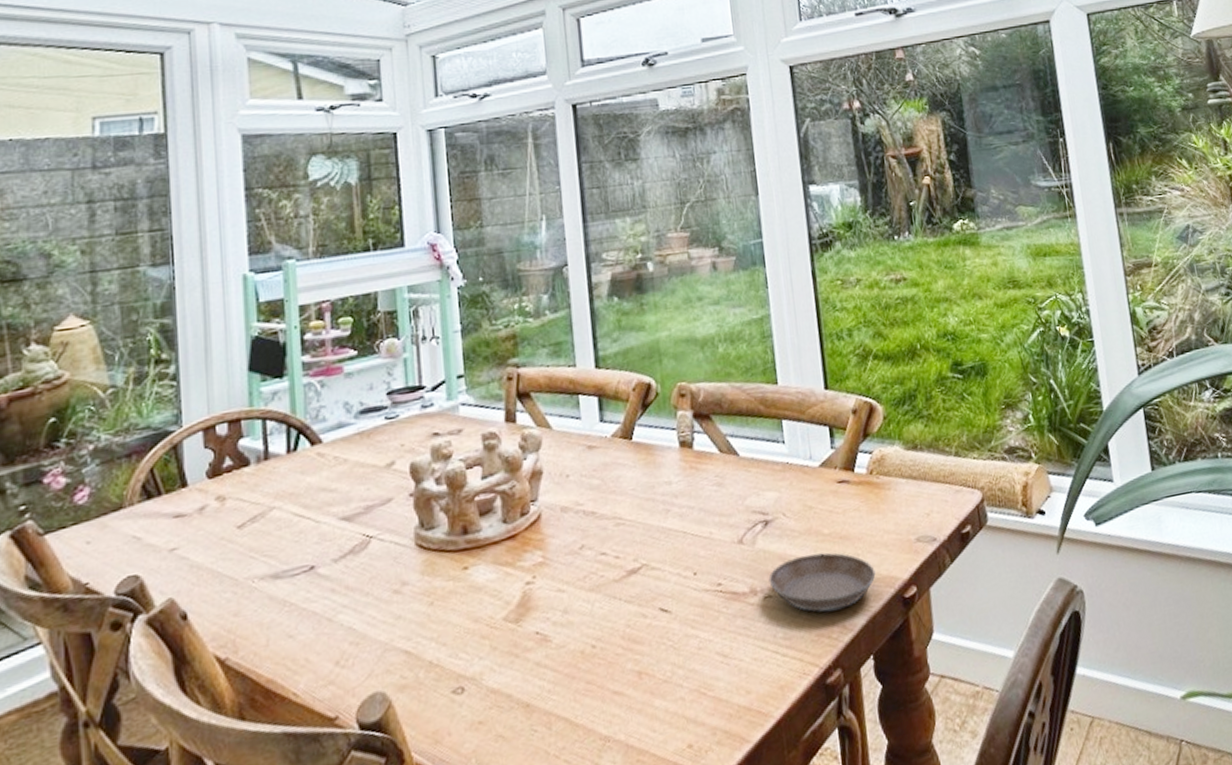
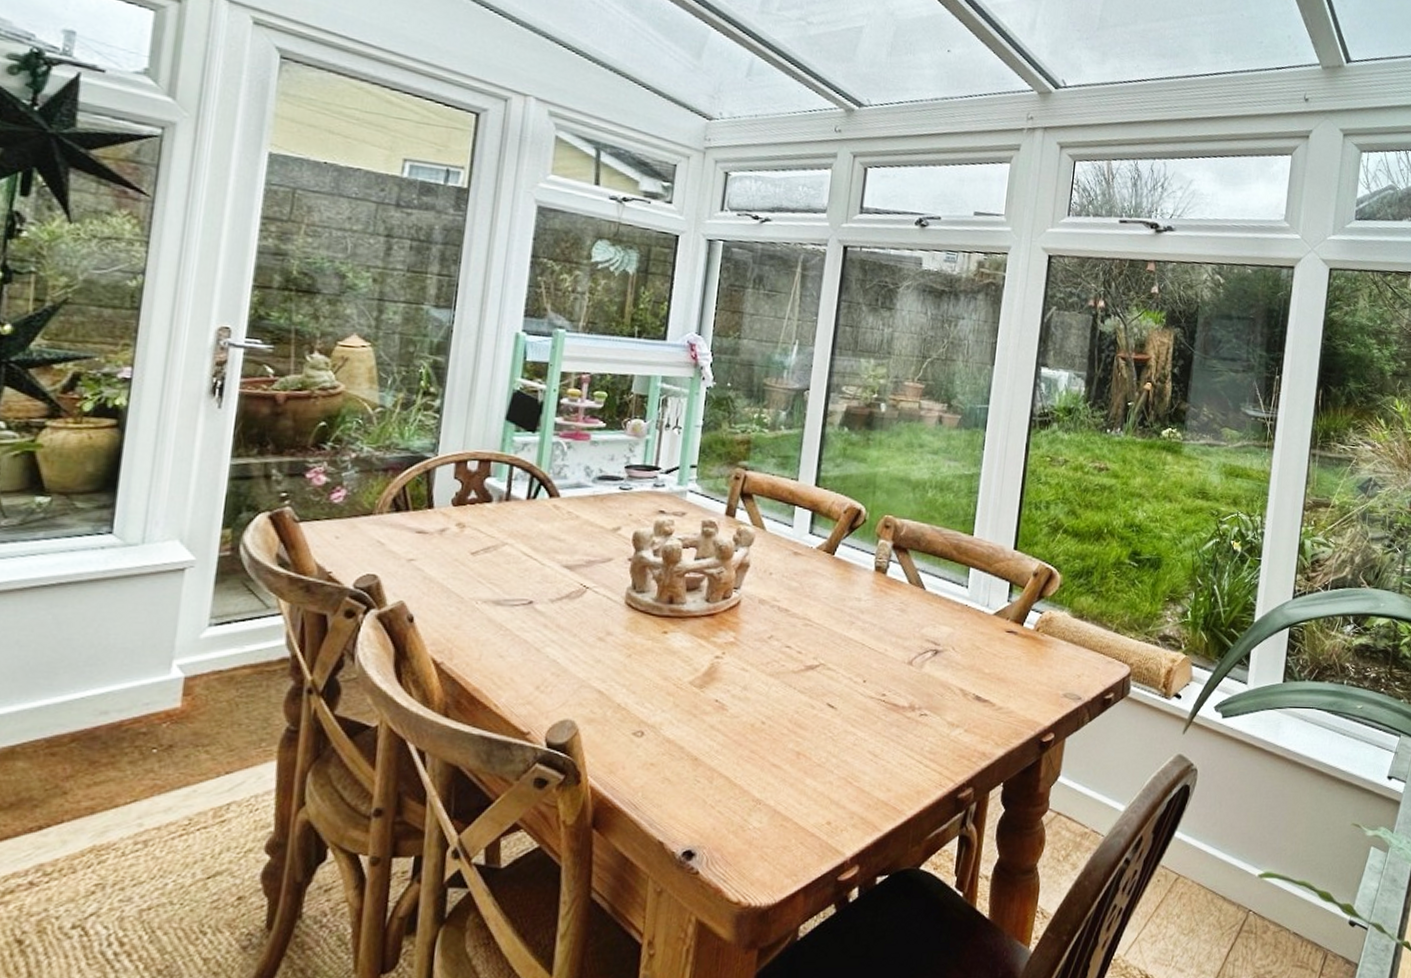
saucer: present [768,552,876,613] -> none [927,686,1022,739]

